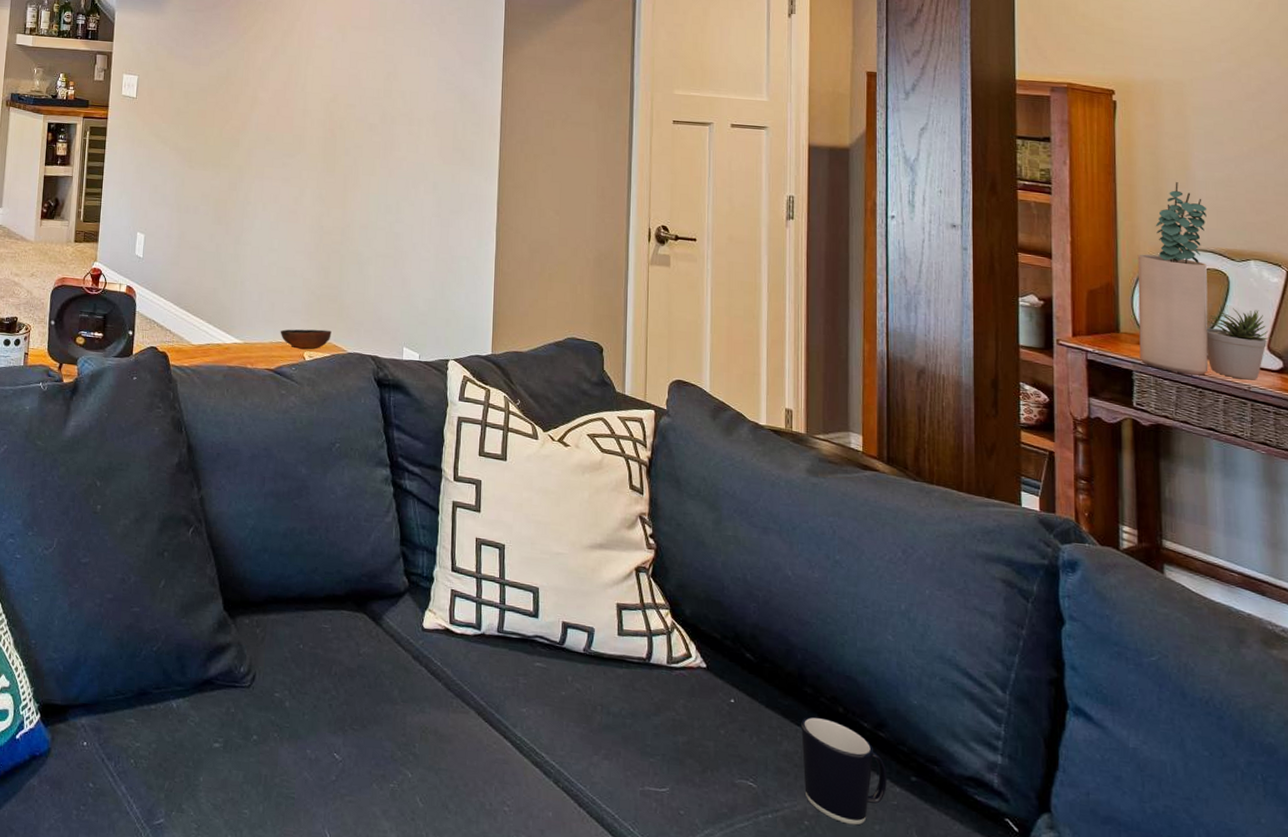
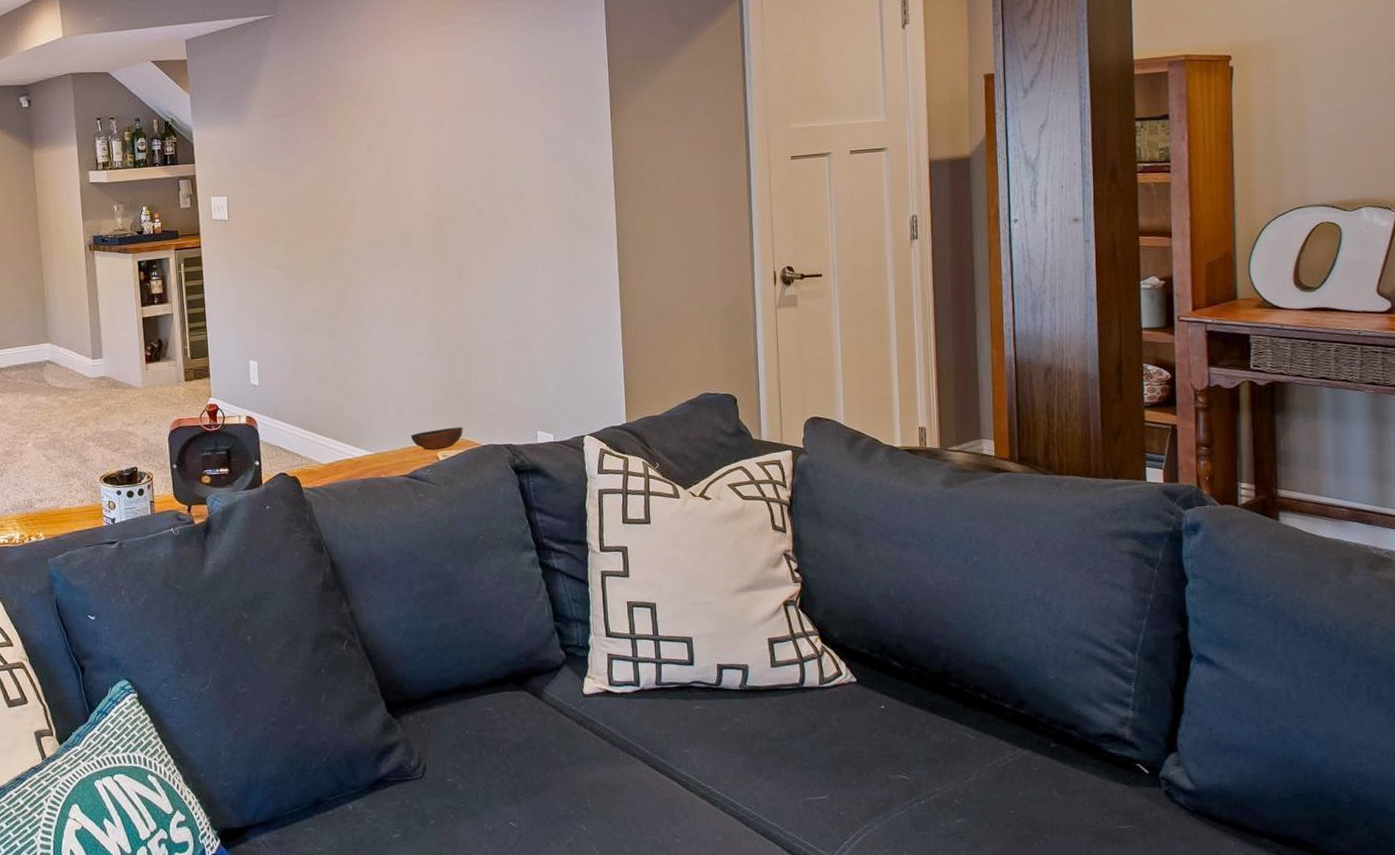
mug: present [801,716,887,825] -> none [948,706,1029,796]
vase: present [1137,182,1209,376] -> none [1254,141,1321,330]
potted plant: present [1206,308,1273,380] -> none [1319,256,1382,326]

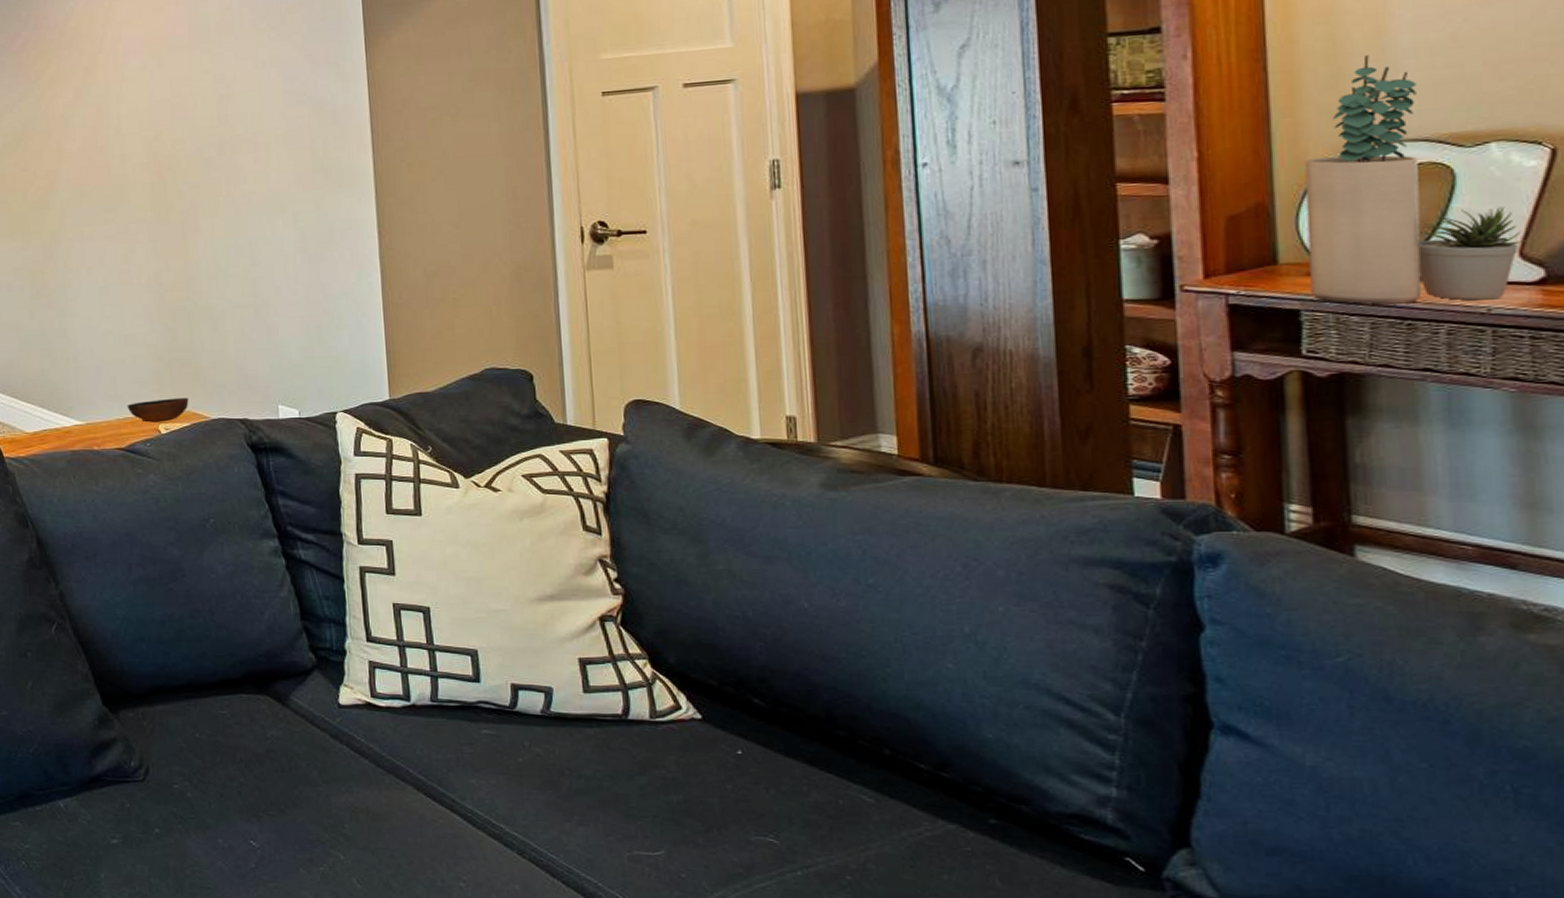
vase: none [1254,141,1321,330] -> present [1304,55,1422,305]
potted plant: none [1319,256,1382,326] -> present [1417,207,1528,301]

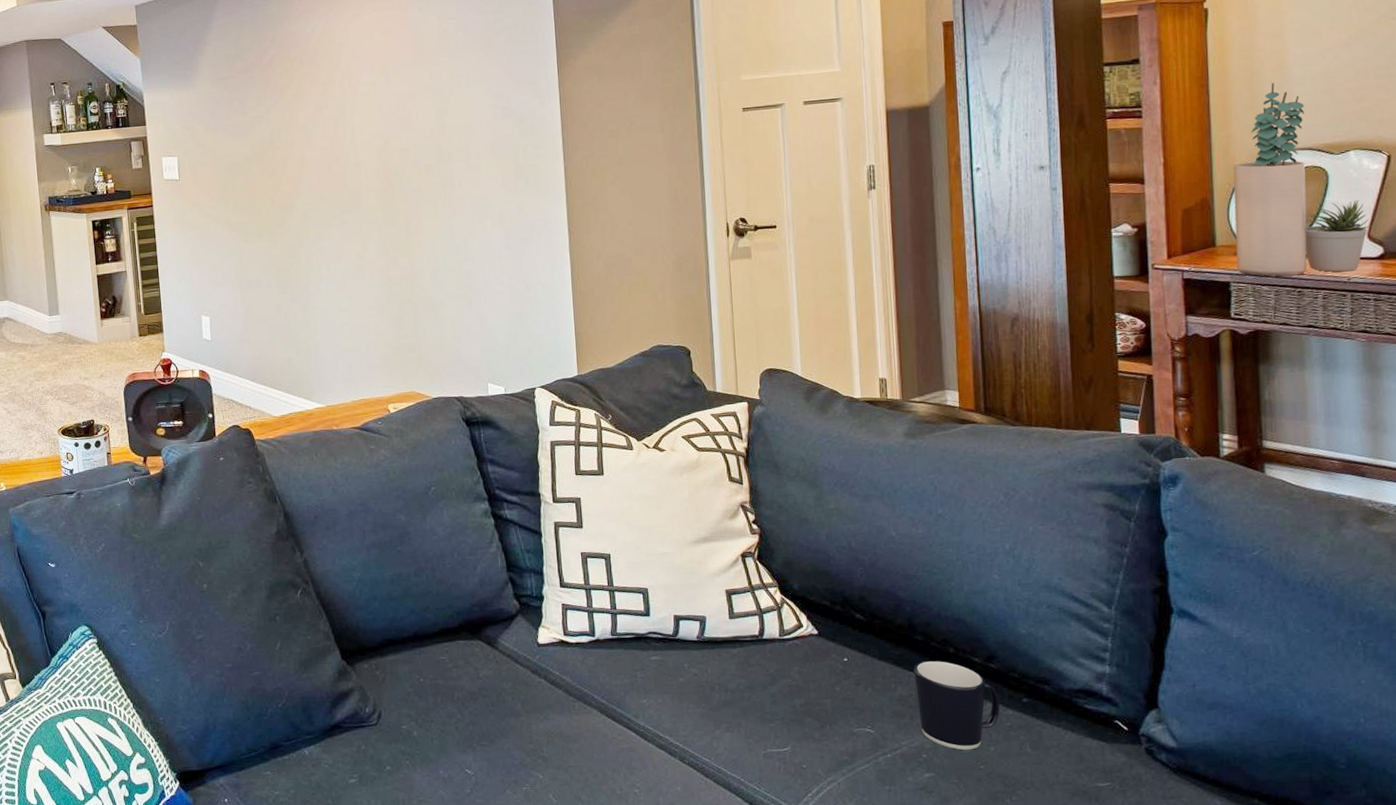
bowl: present [127,397,189,423] -> none [361,379,414,403]
mug: none [834,761,956,877] -> present [914,660,1000,751]

